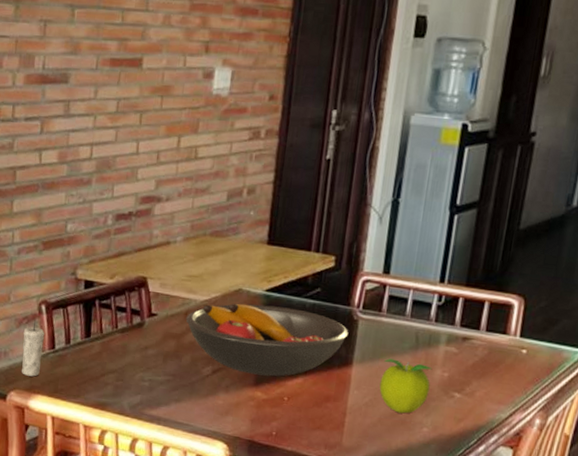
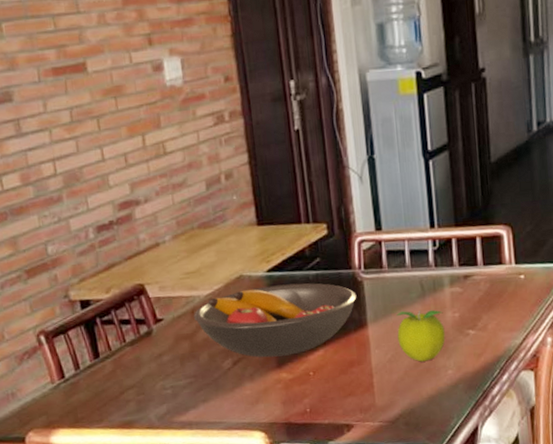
candle: present [21,319,45,377] -> none [27,352,55,413]

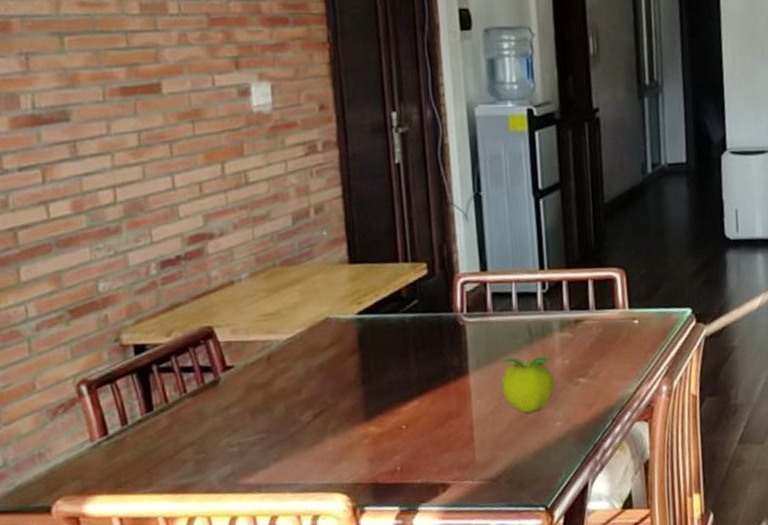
fruit bowl: present [193,283,357,358] -> none [269,327,458,410]

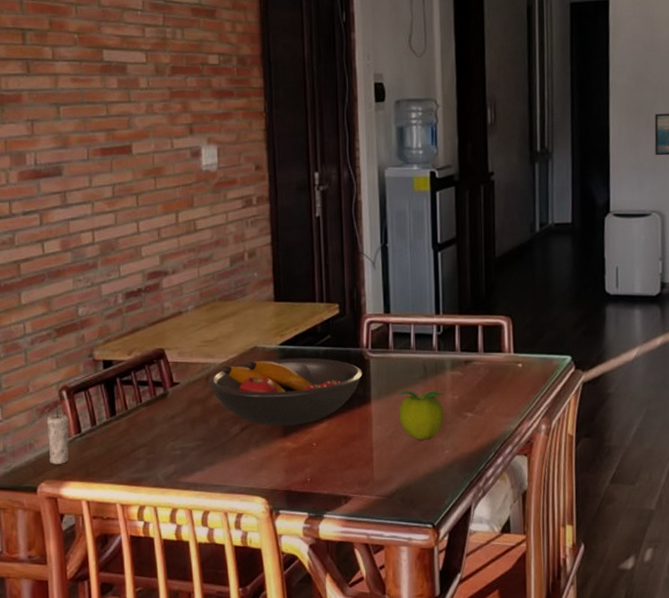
candle: none [61,404,92,477] -> present [46,406,69,464]
fruit bowl: none [269,327,458,410] -> present [207,357,363,426]

